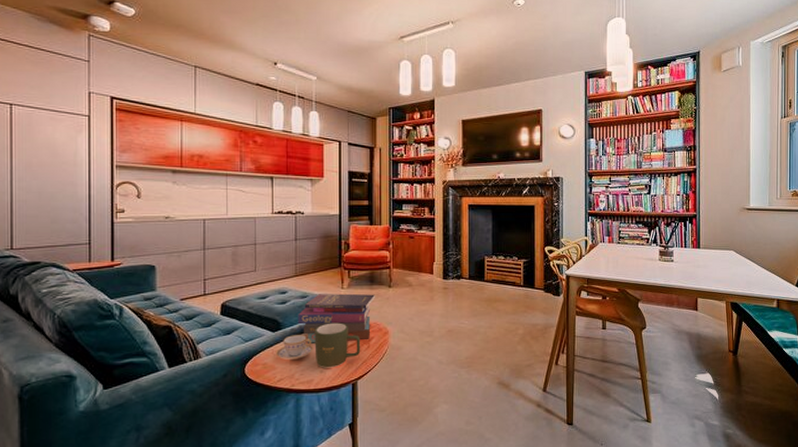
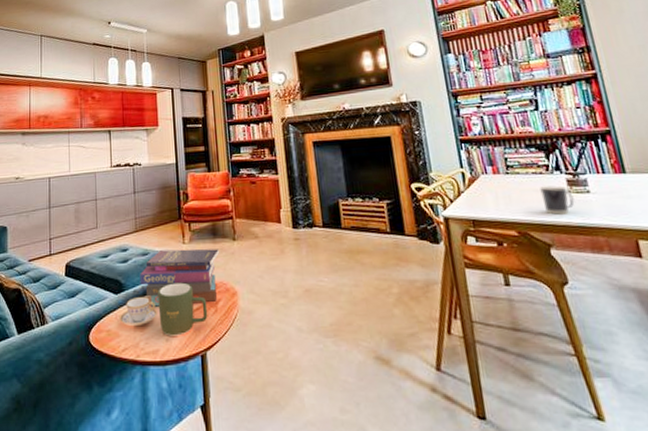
mug: none [640,255,662,277] -> present [539,186,575,215]

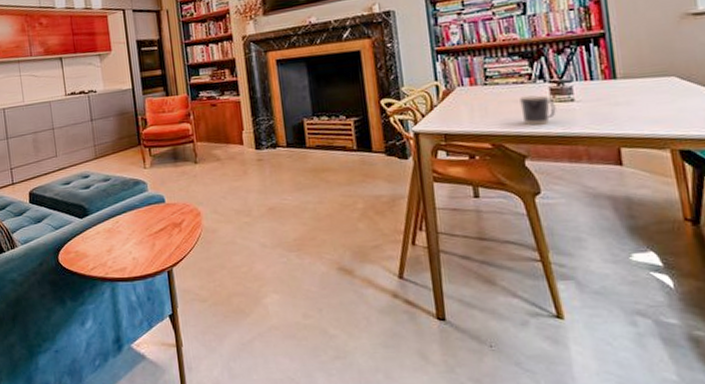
teacup: present [119,297,157,327] -> none [85,220,123,248]
books: present [139,249,220,307] -> none [102,172,182,229]
mug: present [157,282,208,336] -> none [121,205,173,255]

